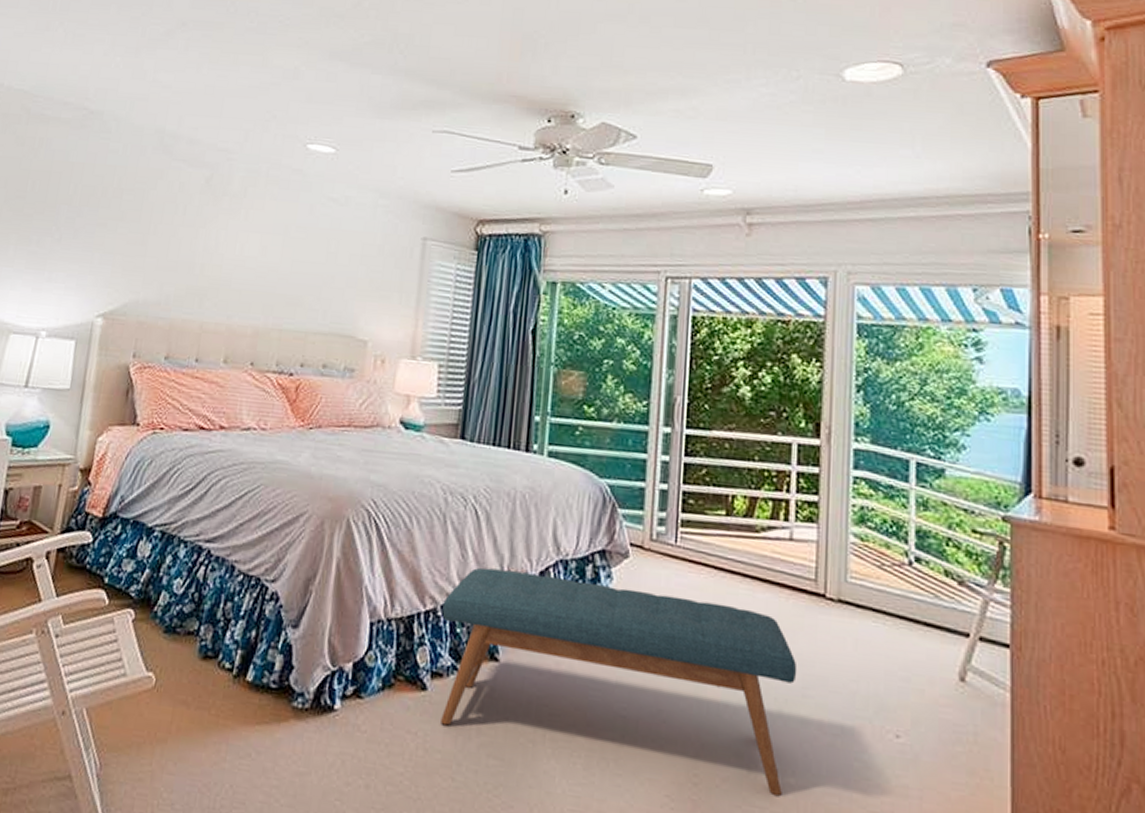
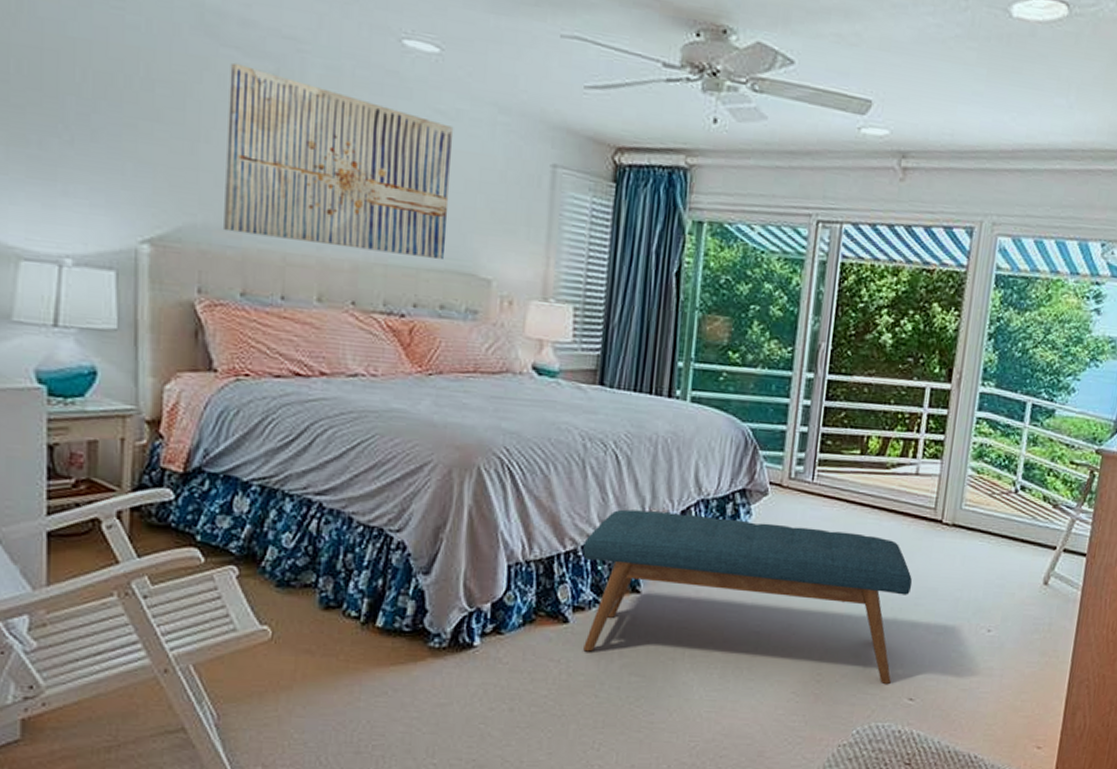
wall art: none [158,172,343,325] -> present [224,62,454,260]

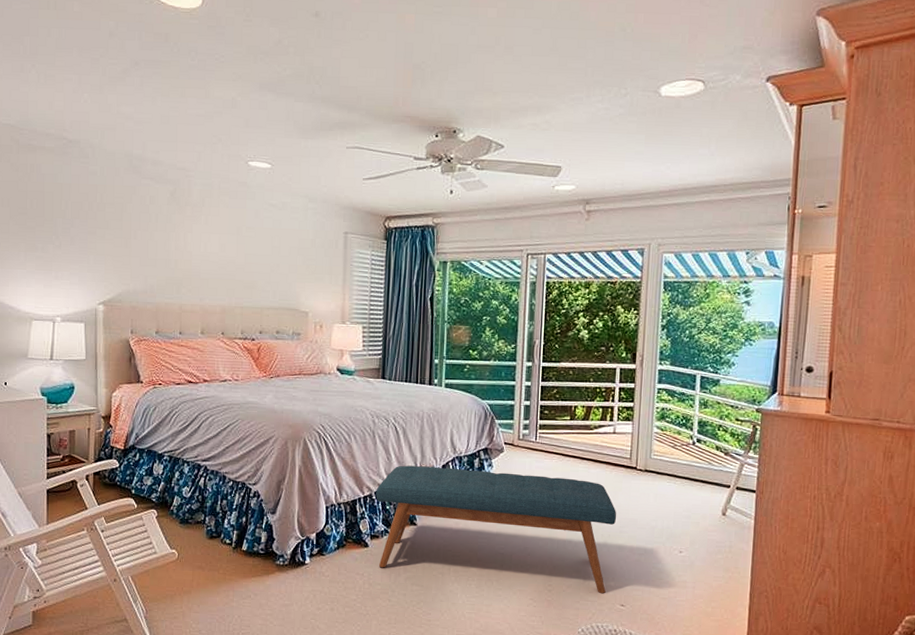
wall art: present [224,62,454,260] -> none [145,188,281,301]

